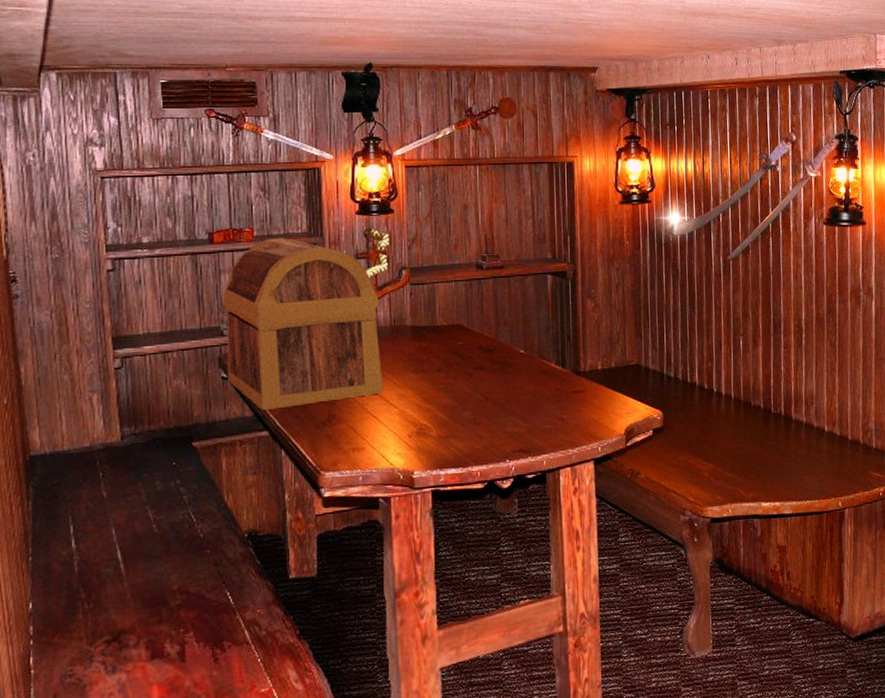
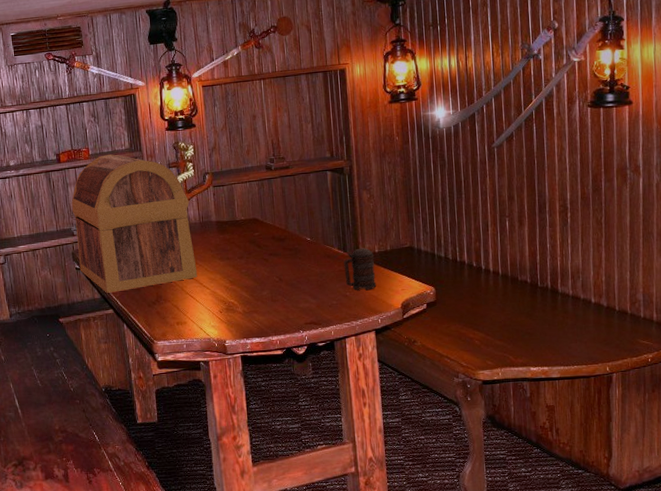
beer mug: none [561,364,598,414] -> present [344,248,377,291]

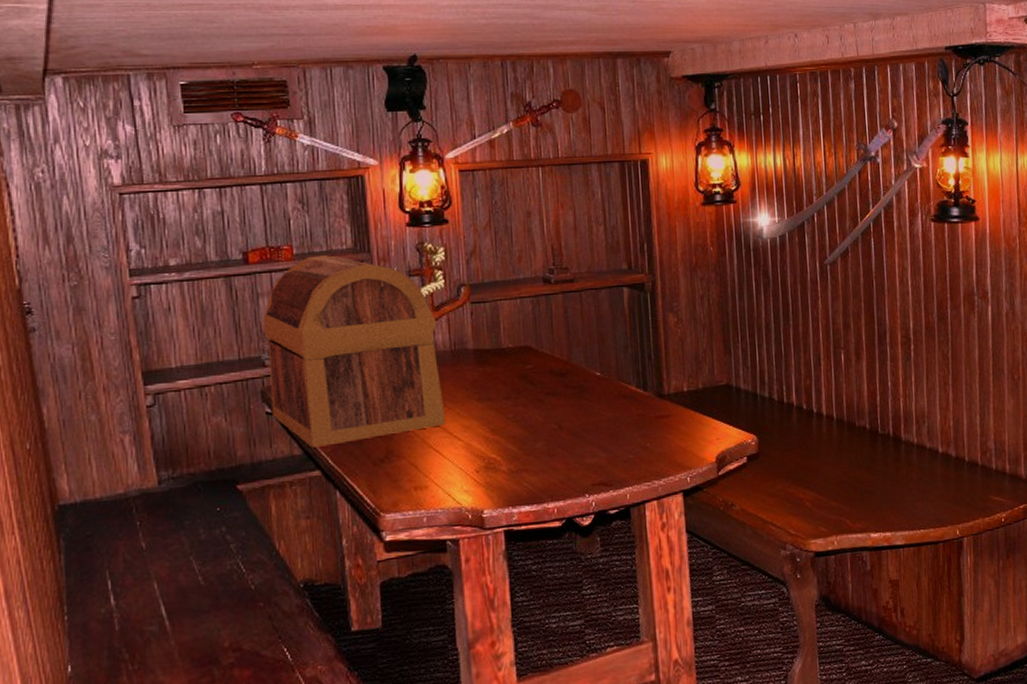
beer mug: present [344,248,377,291] -> none [643,385,685,441]

